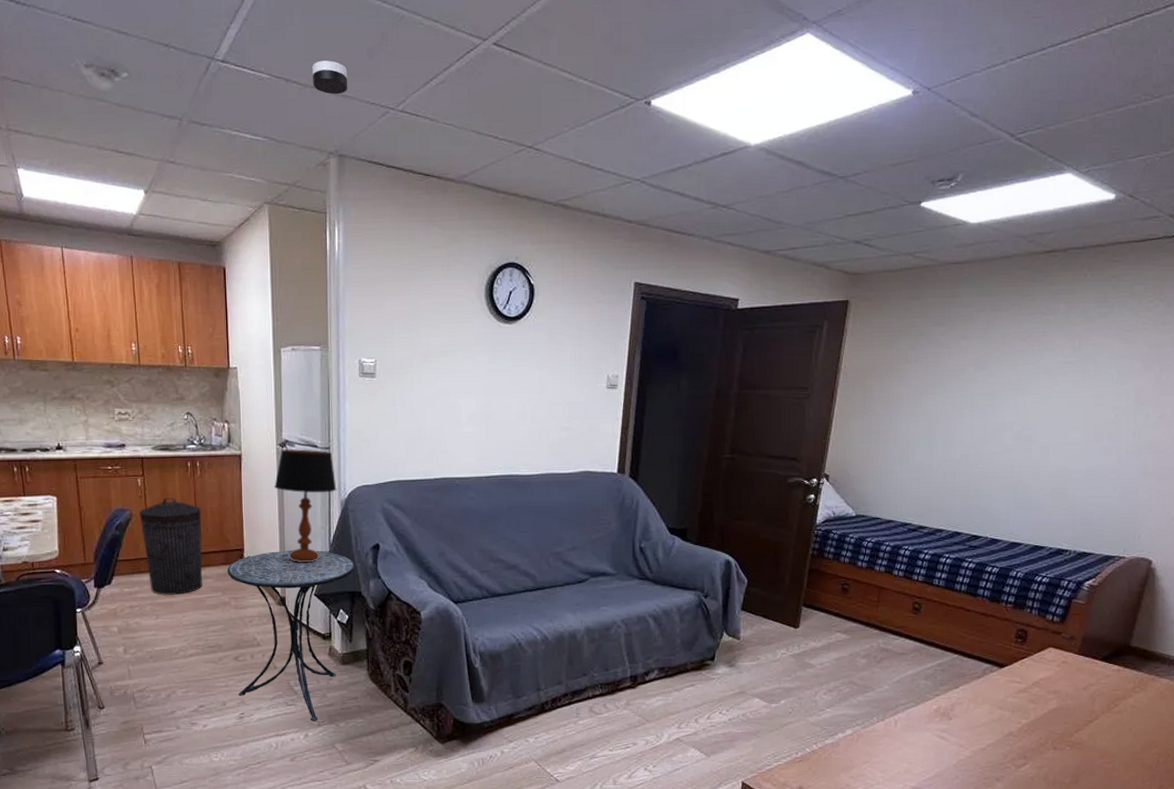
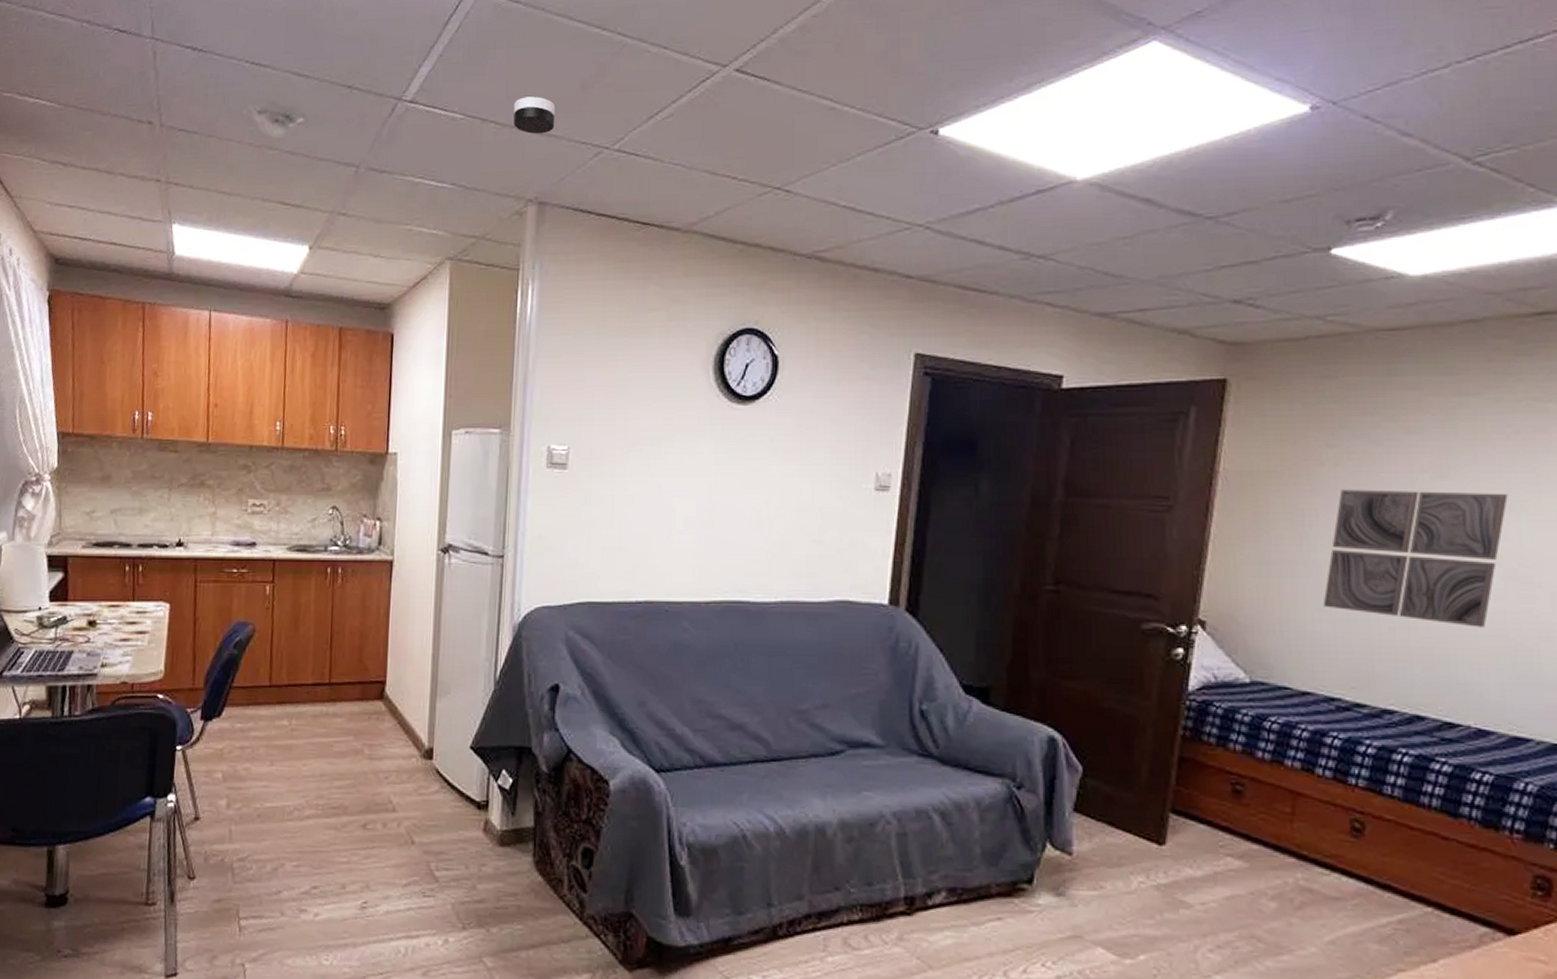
trash can: present [139,497,203,595] -> none [263,610,339,736]
side table: present [227,550,355,721] -> none [362,686,526,922]
table lamp: present [274,449,337,563] -> none [430,556,509,704]
wall art: none [903,379,1020,472] -> present [1323,489,1508,628]

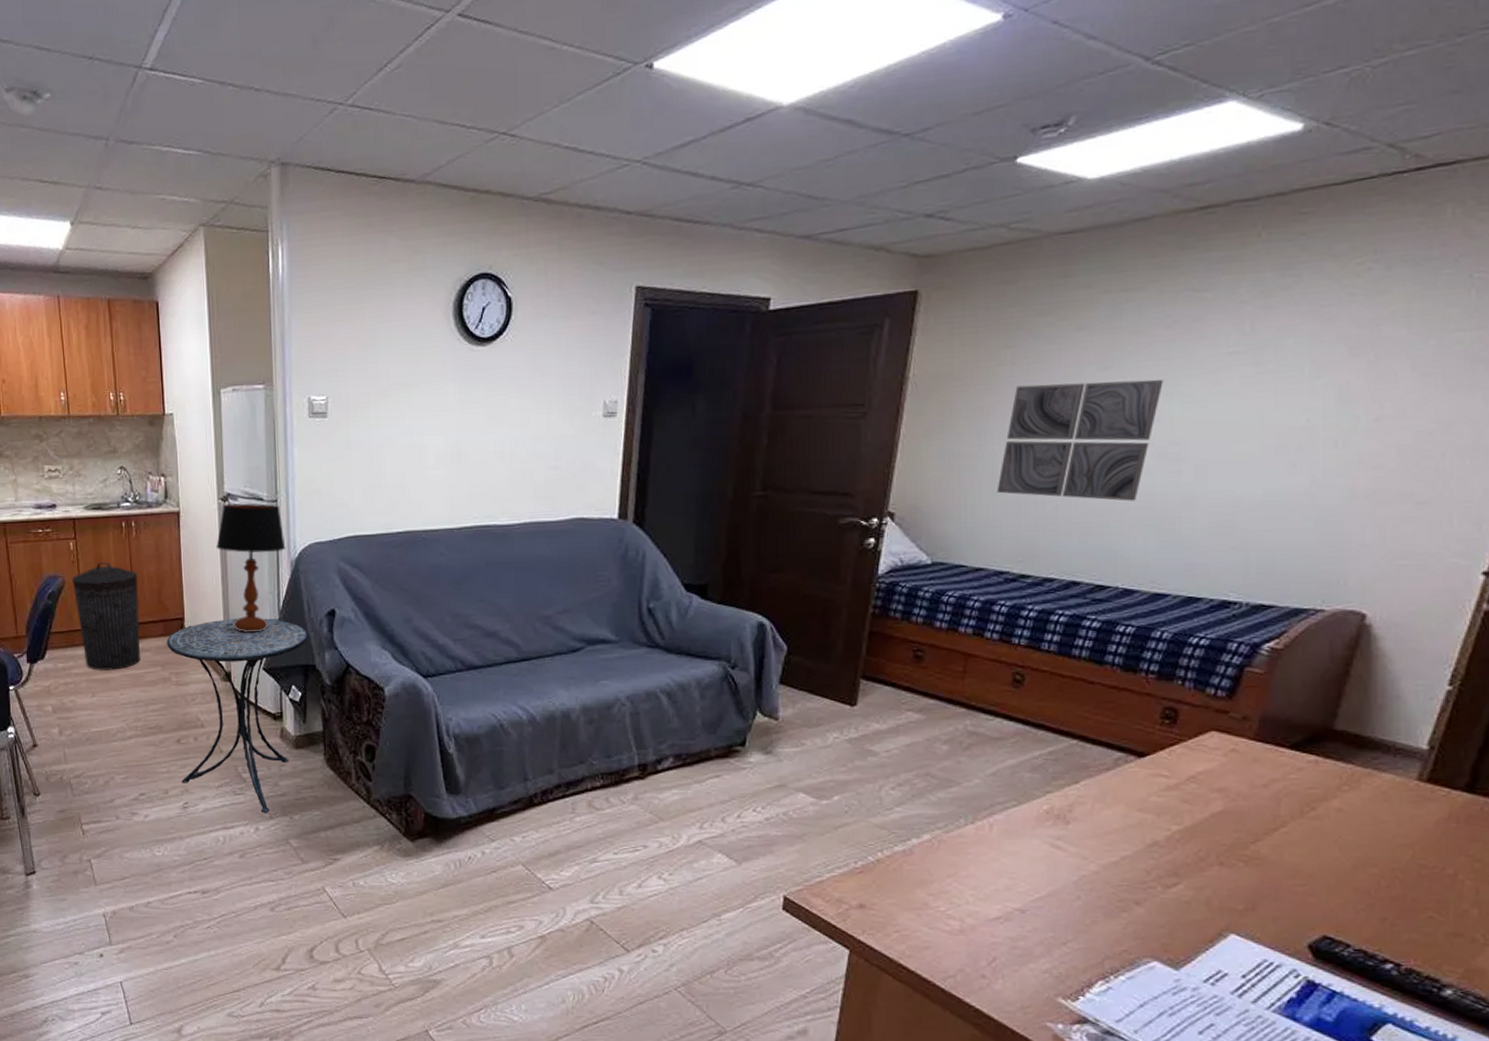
trash can: none [263,610,339,736] -> present [72,562,141,671]
side table: none [362,686,526,922] -> present [167,618,308,813]
table lamp: none [430,556,509,704] -> present [216,503,286,633]
smoke detector: present [513,96,556,134] -> none [249,55,290,95]

